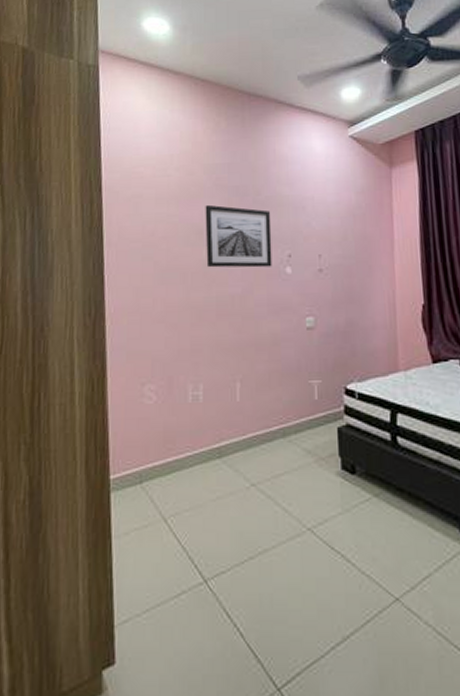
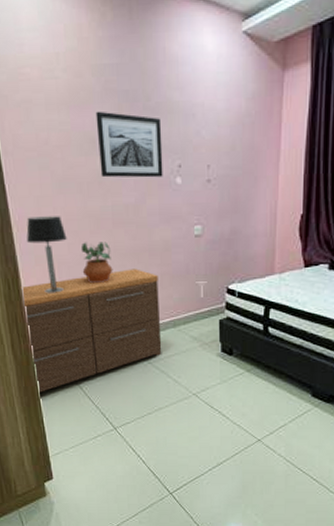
dresser: none [106,366,269,529] -> present [20,268,162,394]
table lamp: none [120,308,165,395] -> present [26,216,67,293]
potted plant: none [179,335,214,384] -> present [80,241,113,284]

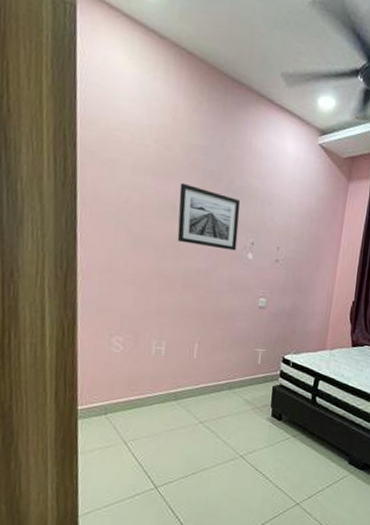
dresser: present [20,268,162,394] -> none [76,329,220,447]
table lamp: present [26,216,67,293] -> none [91,267,134,345]
potted plant: present [80,241,113,284] -> none [145,299,177,340]

